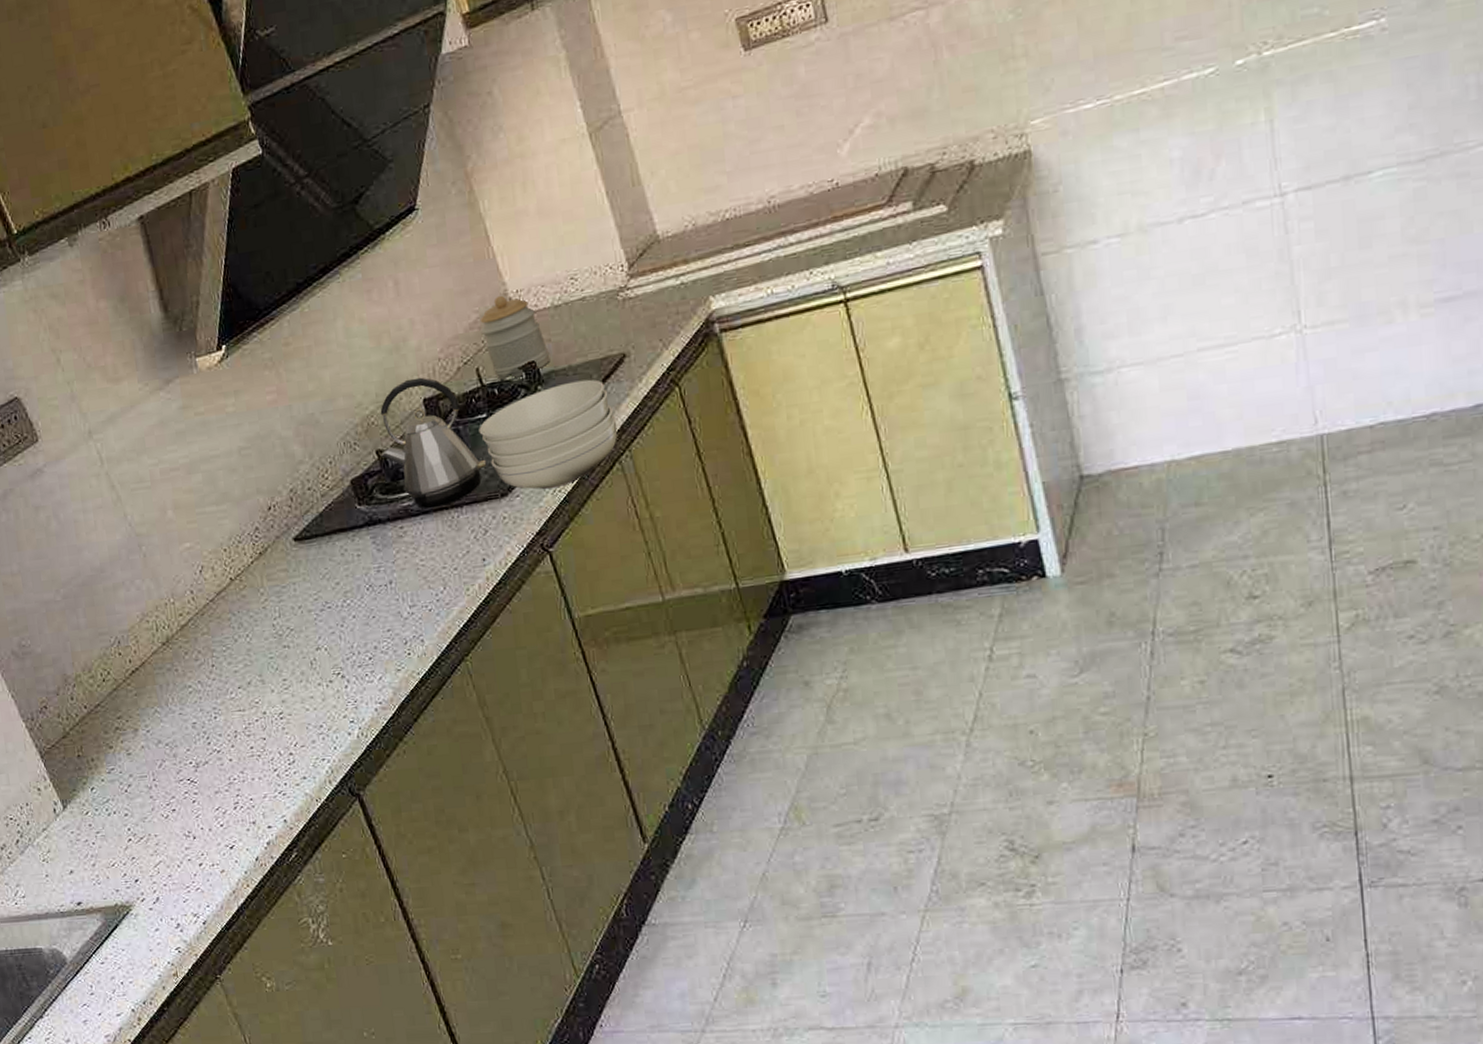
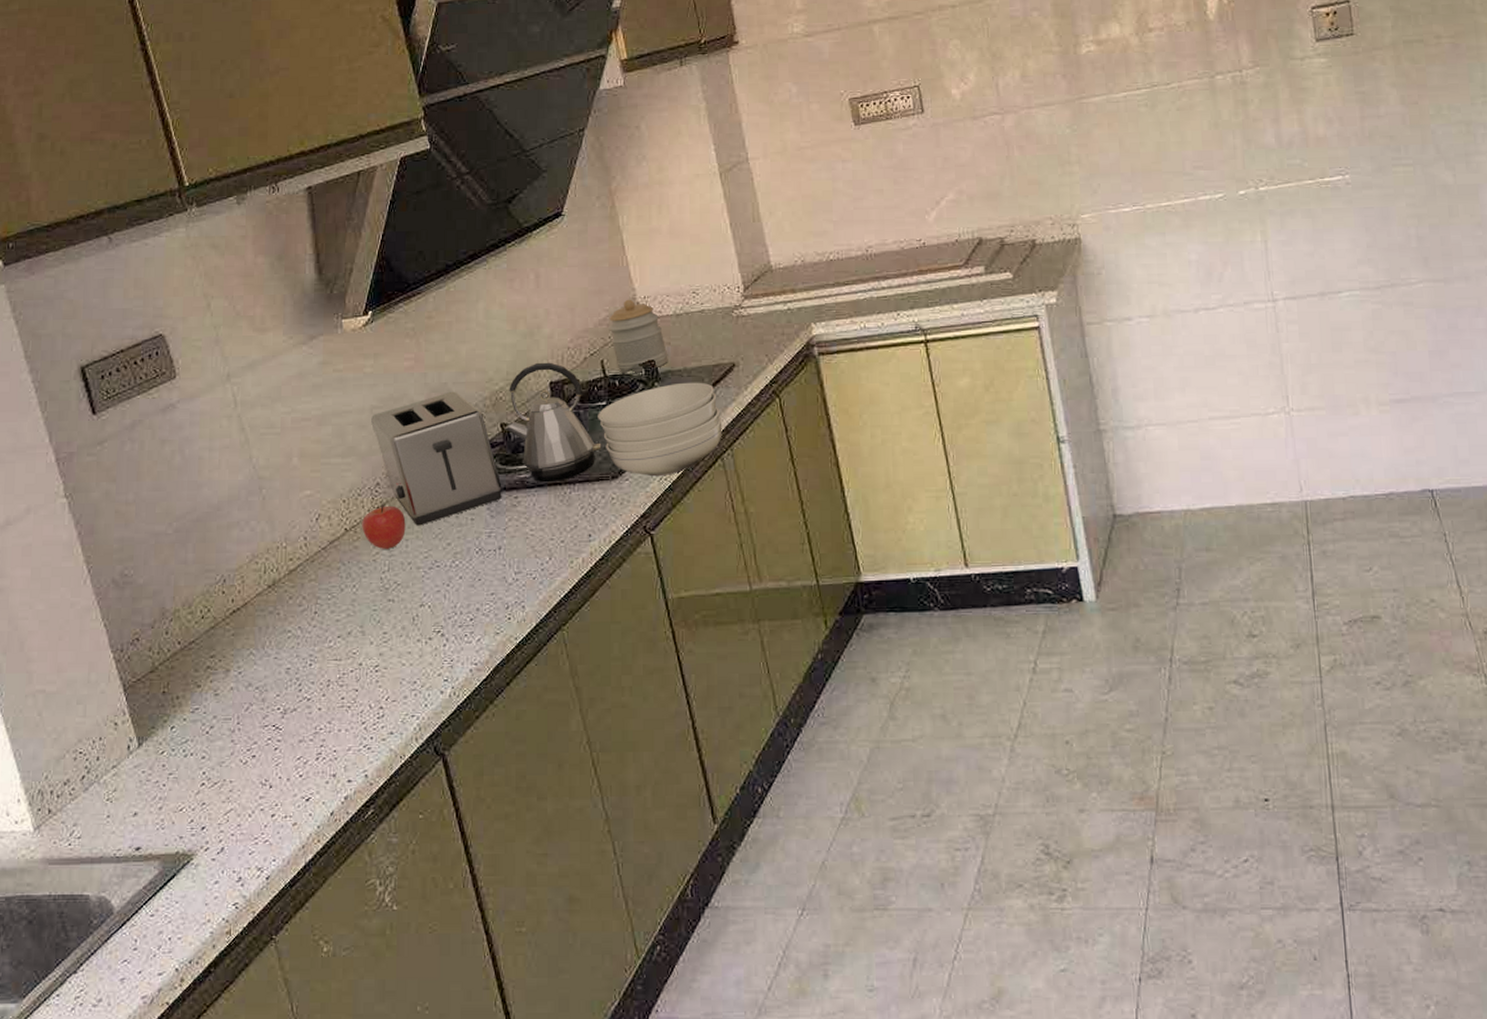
toaster: none [241,421,387,568] -> present [371,391,502,526]
fruit: none [246,549,292,596] -> present [362,504,406,549]

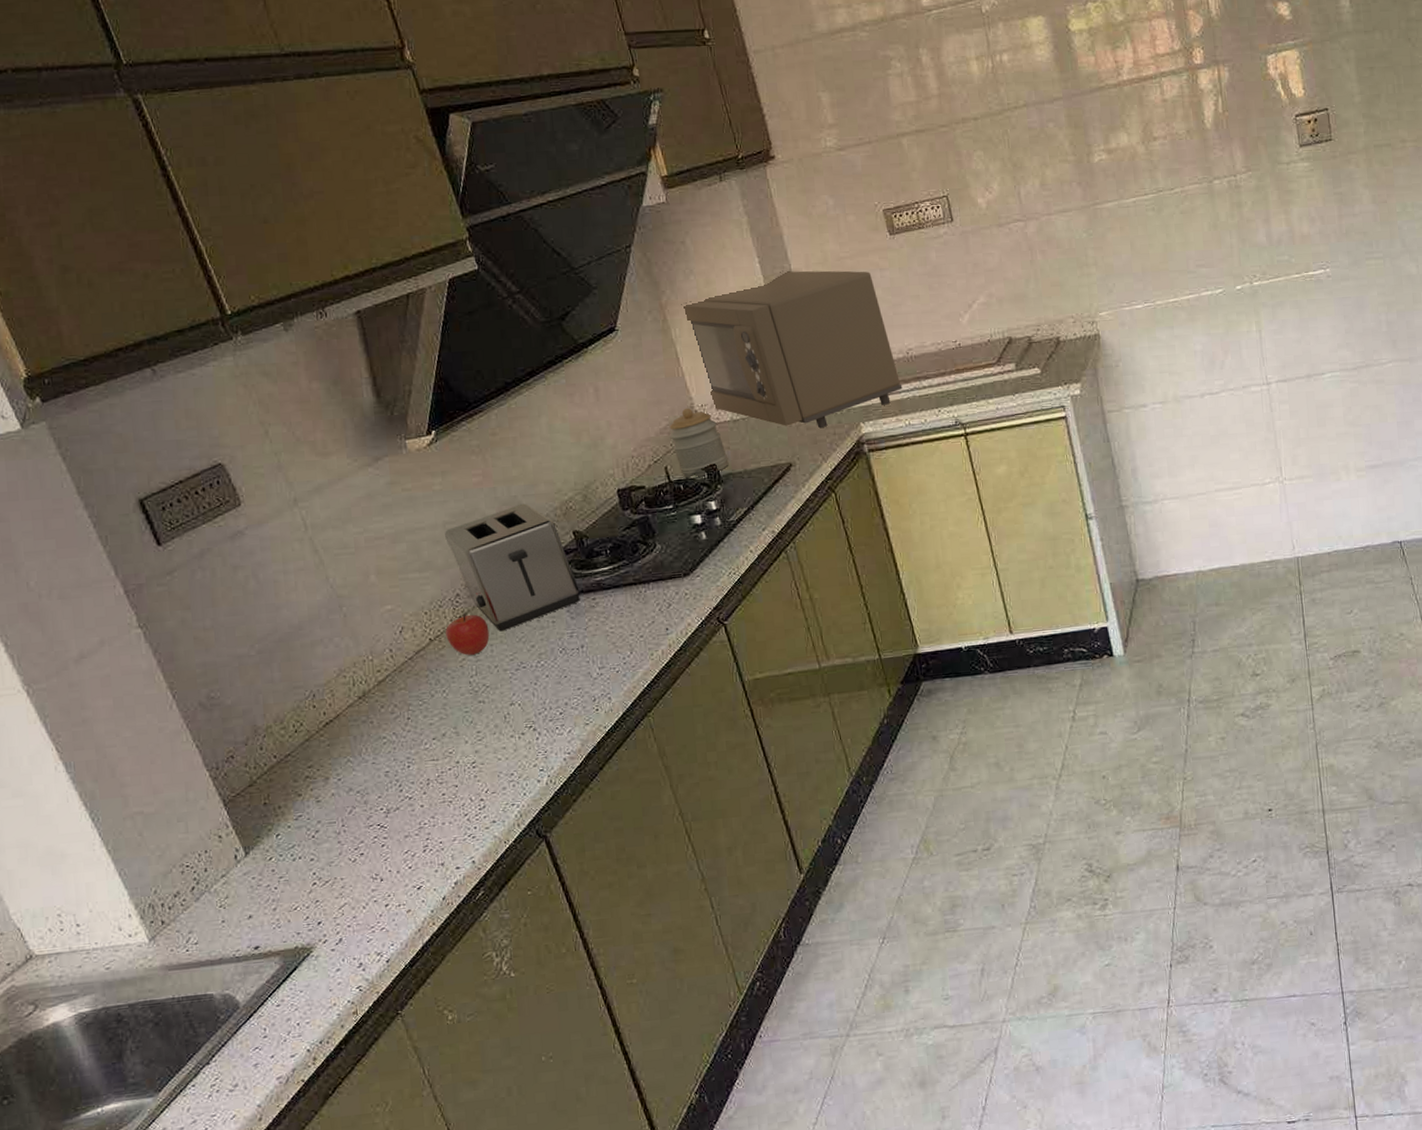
kettle: present [505,362,602,483] -> none [577,471,672,584]
bowl: present [598,382,723,477] -> none [666,482,785,572]
microwave: none [631,160,859,328] -> present [681,270,903,429]

